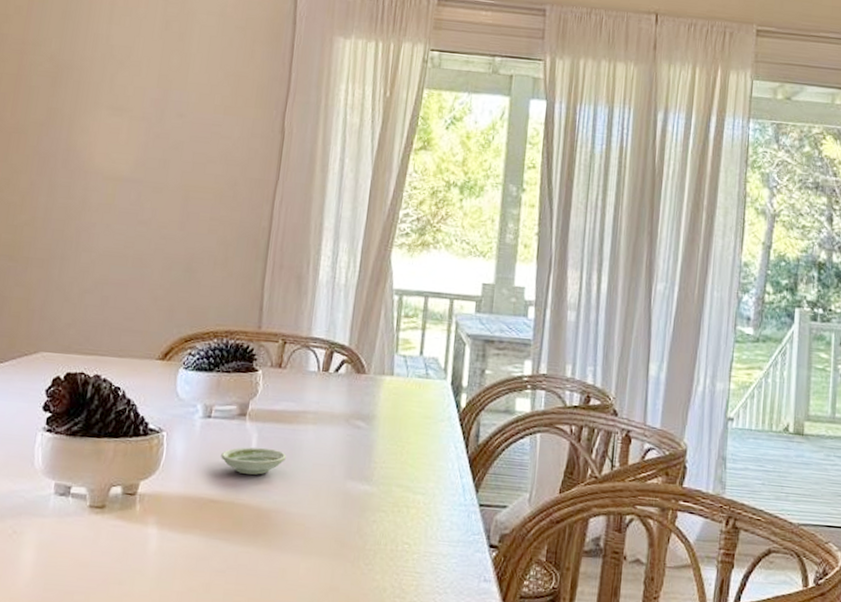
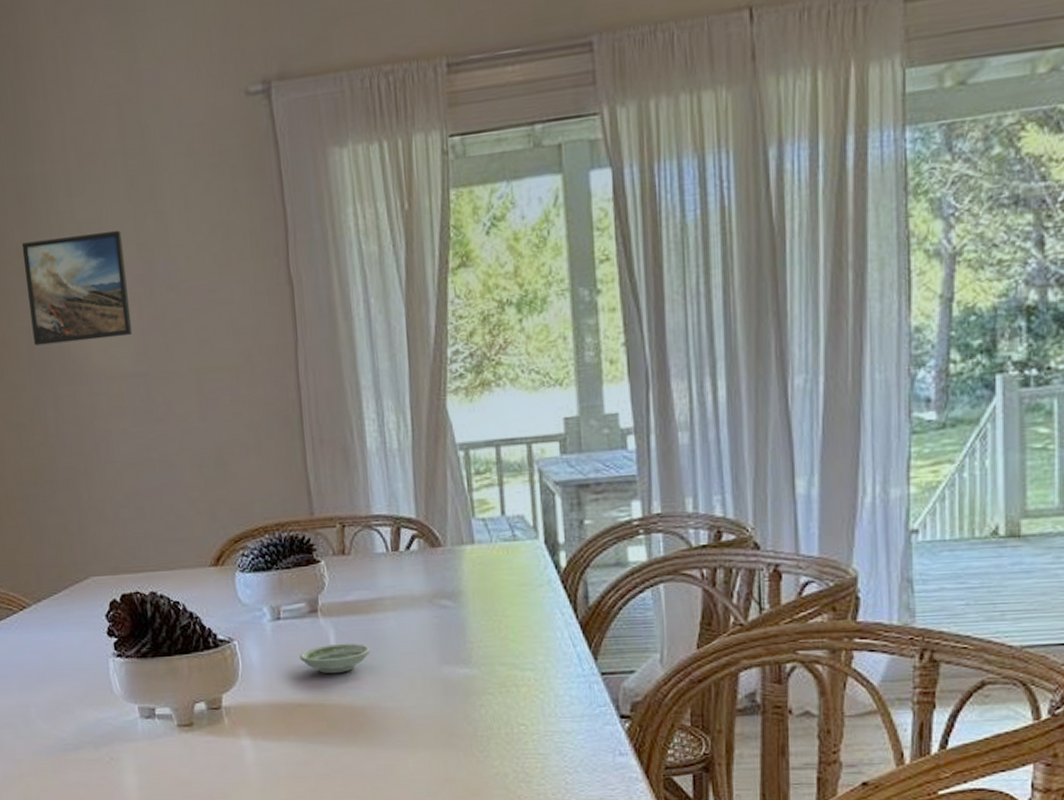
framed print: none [44,51,148,147] -> present [21,231,133,346]

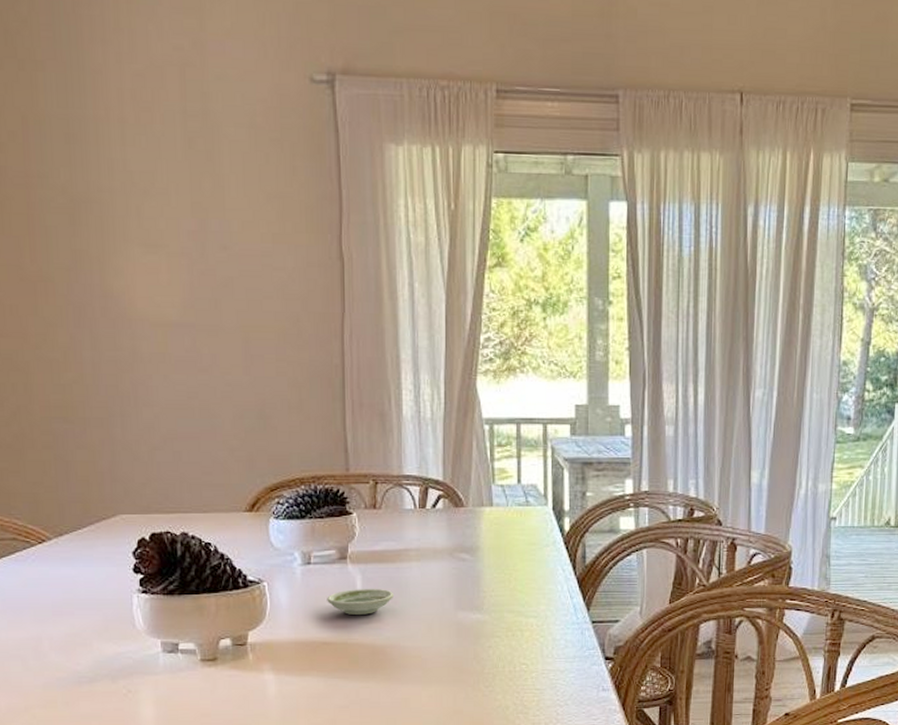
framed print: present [21,231,133,346] -> none [67,182,181,287]

